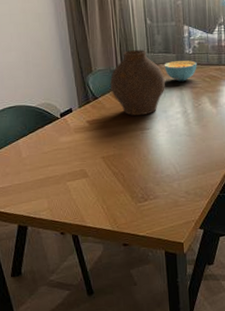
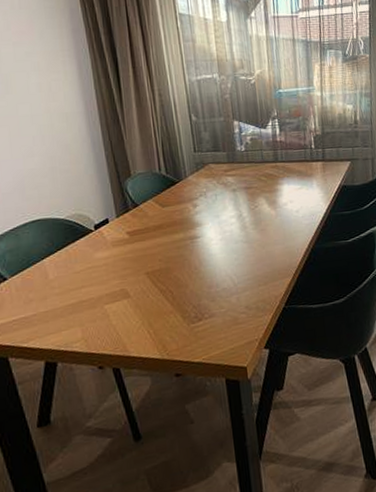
vase: present [110,50,165,116] -> none [152,149,216,223]
cereal bowl: present [164,60,197,82] -> none [213,158,251,182]

